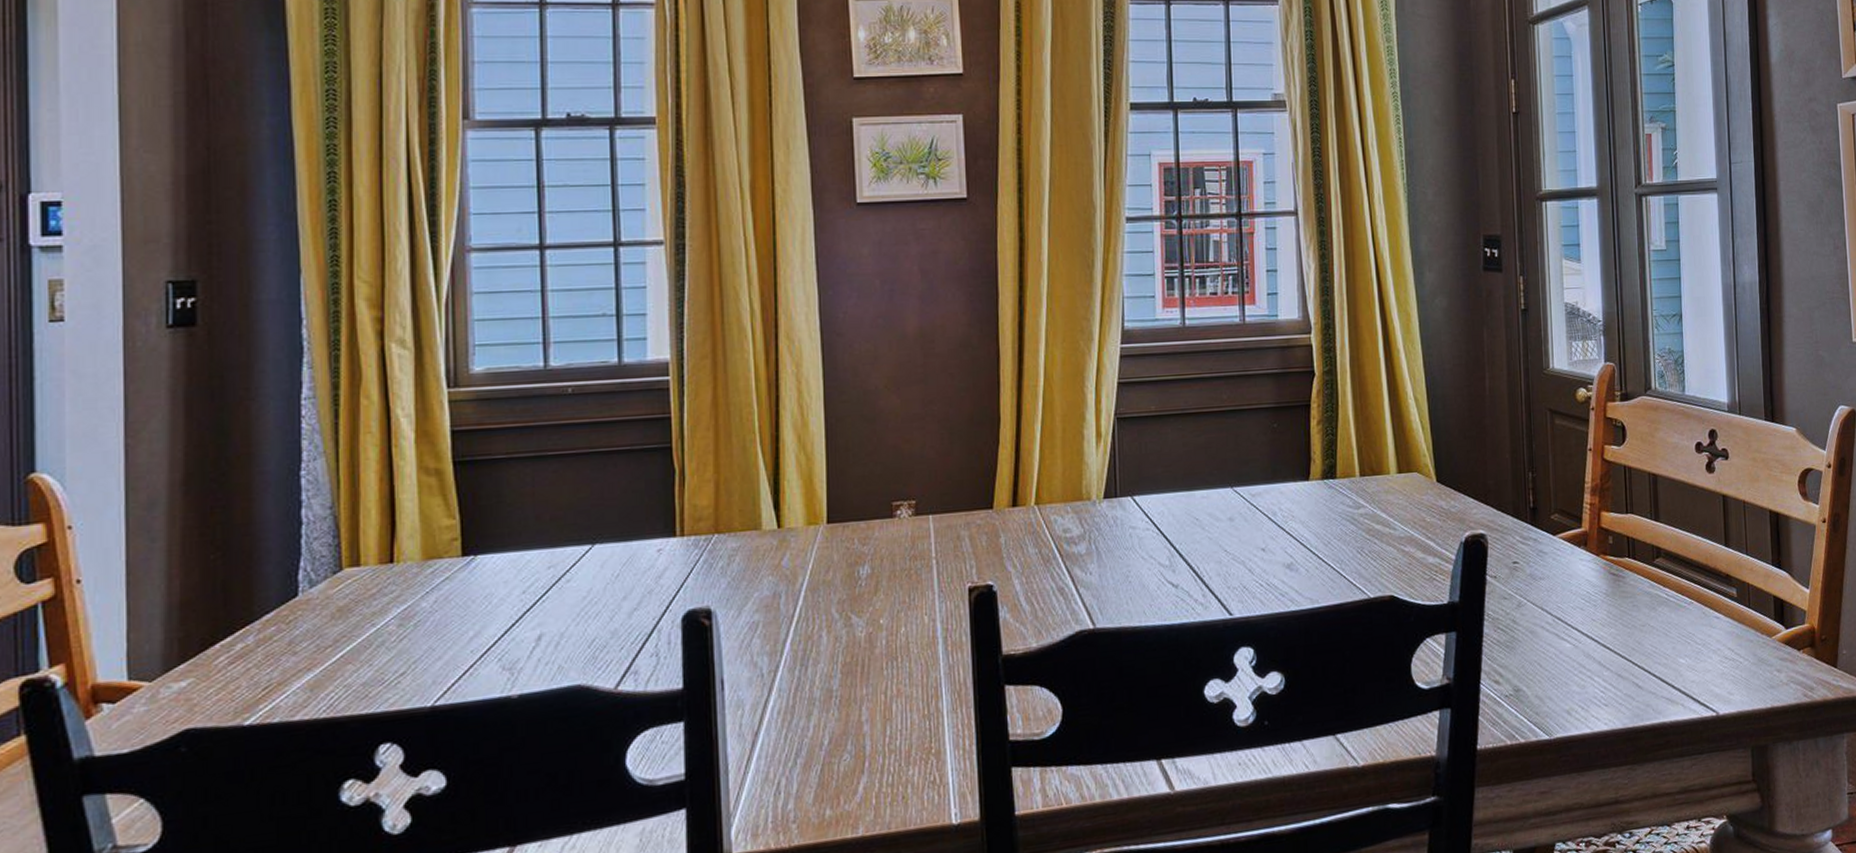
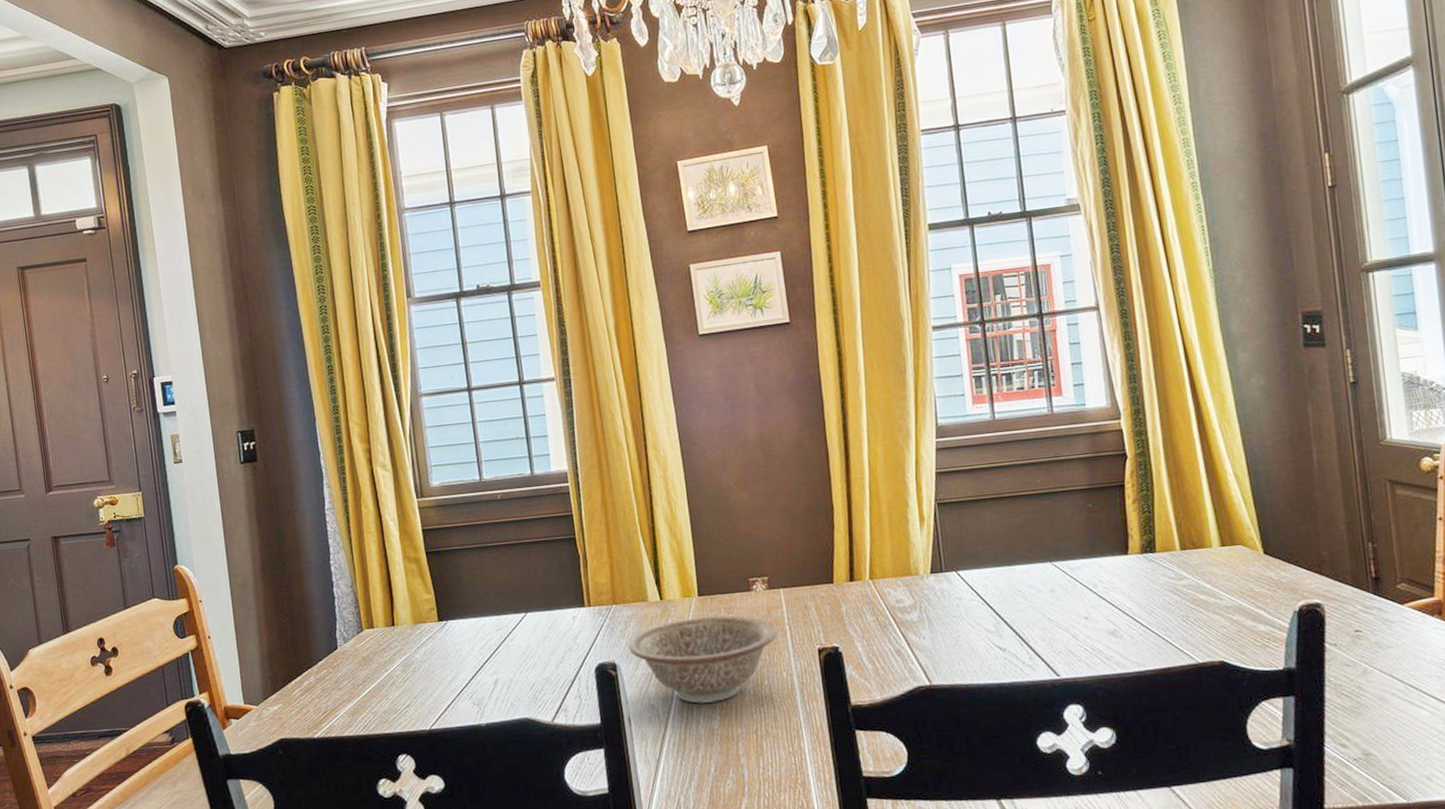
decorative bowl: none [730,547,921,659] -> present [629,615,777,704]

